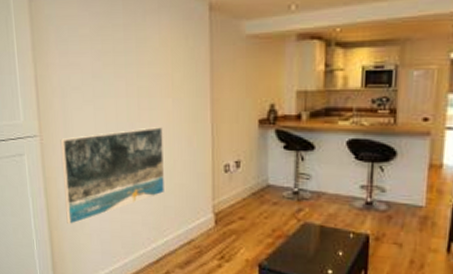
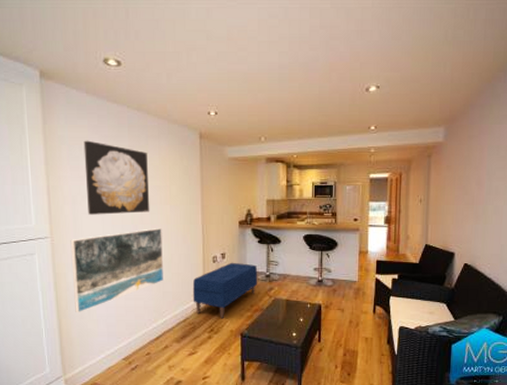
wall art: none [72,19,149,110] -> present [83,140,150,215]
bench: none [199,173,283,243] -> present [192,262,258,318]

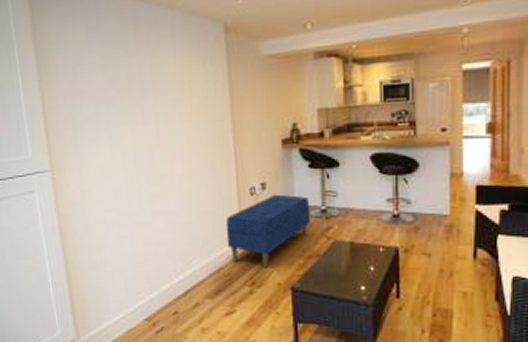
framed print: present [70,228,163,313] -> none [74,153,189,263]
wall art: present [83,140,150,215] -> none [81,46,168,141]

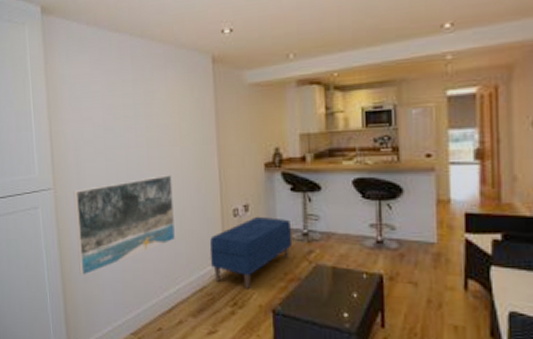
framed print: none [74,153,189,263] -> present [73,175,175,276]

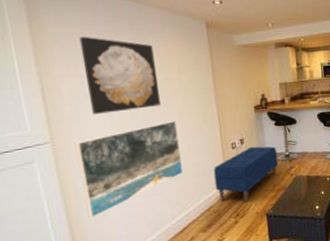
wall art: none [85,77,158,162] -> present [79,36,162,115]

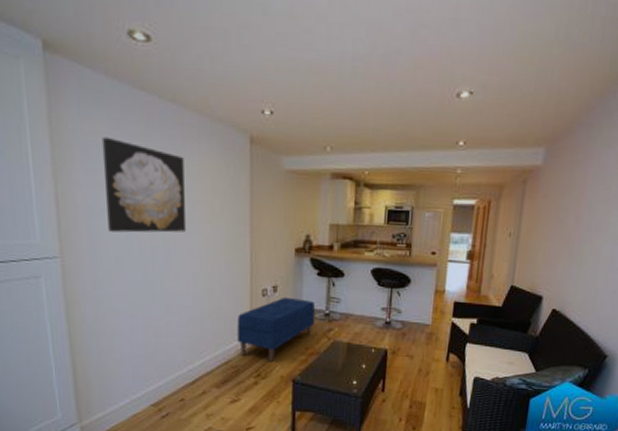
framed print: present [75,121,183,218] -> none [85,252,202,351]

